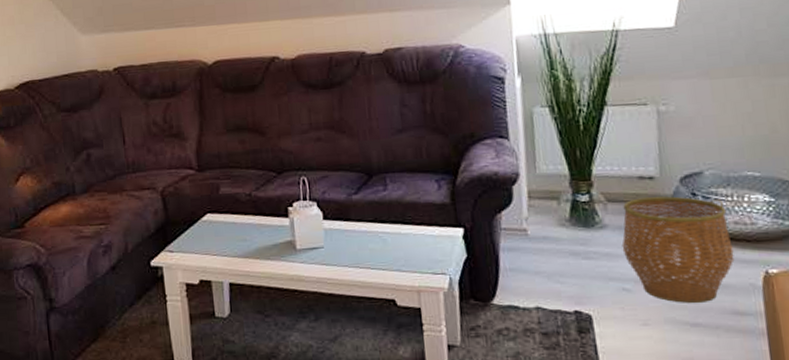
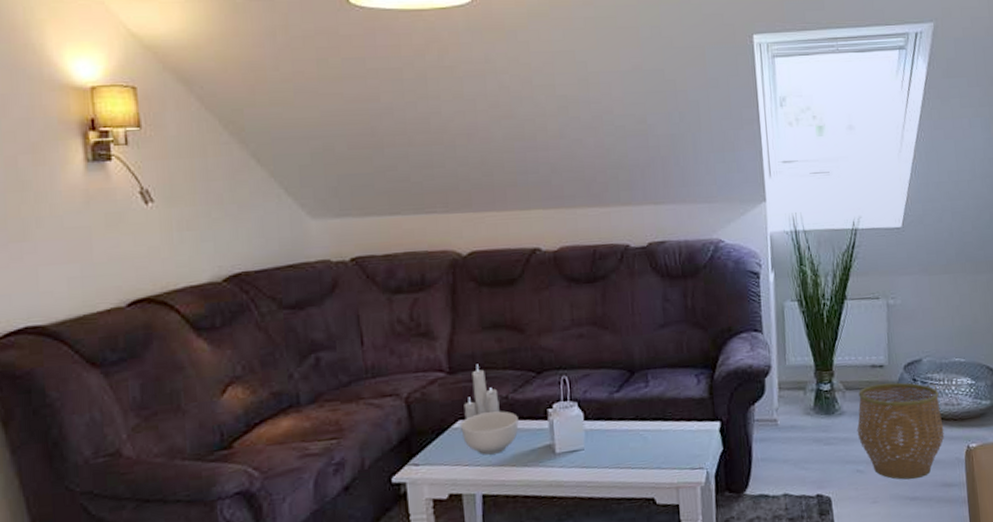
bowl: none [209,207,261,247] -> present [460,411,519,455]
candle: none [211,163,244,213] -> present [464,364,500,419]

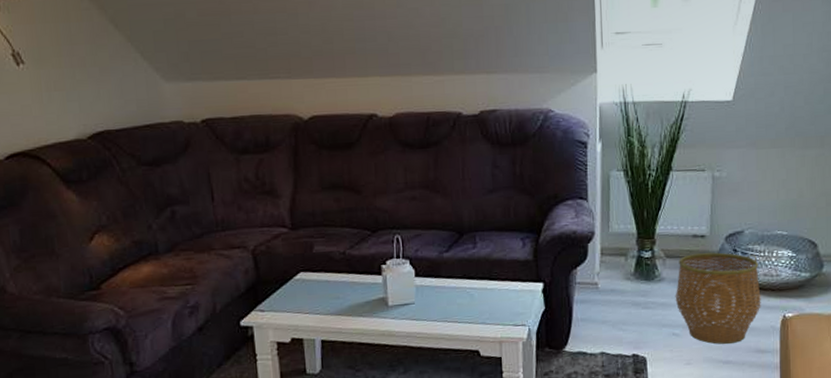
bowl: present [460,411,519,455] -> none [302,265,355,305]
candle: present [464,364,500,419] -> none [305,221,338,272]

